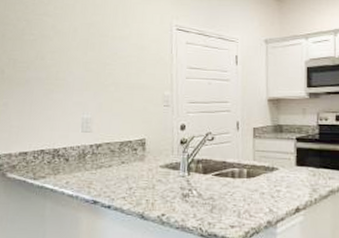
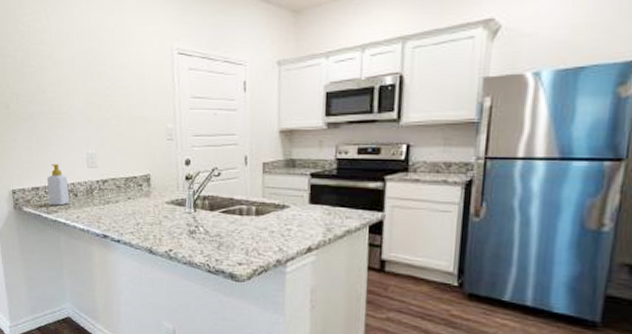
soap bottle: none [36,127,60,171] -> present [46,163,69,206]

